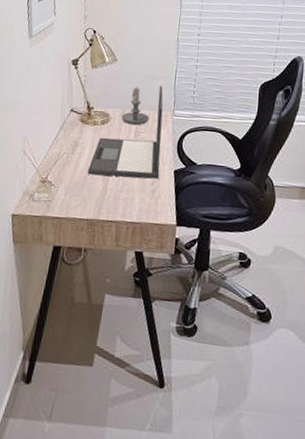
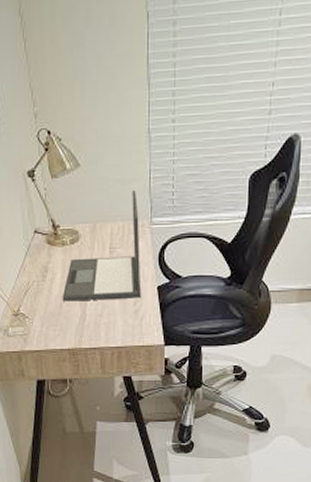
candle: present [121,86,150,126] -> none [92,194,125,241]

